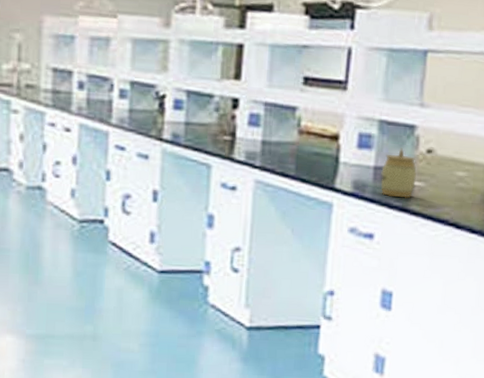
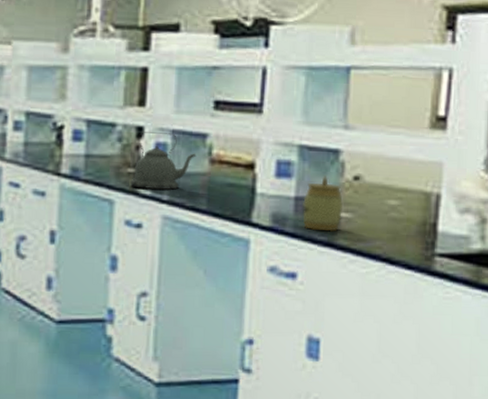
kettle: none [226,103,287,158] -> present [130,132,197,191]

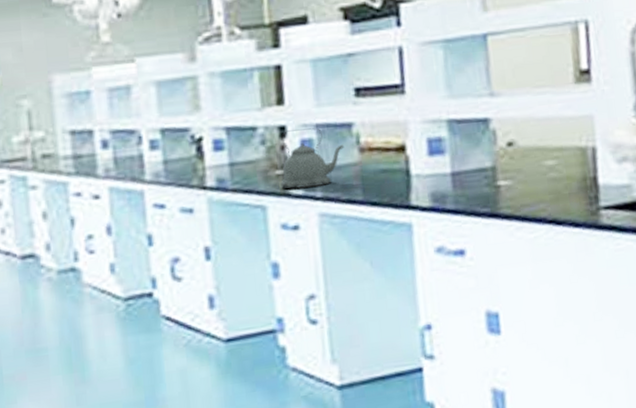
jar: present [302,175,344,232] -> none [460,146,502,204]

